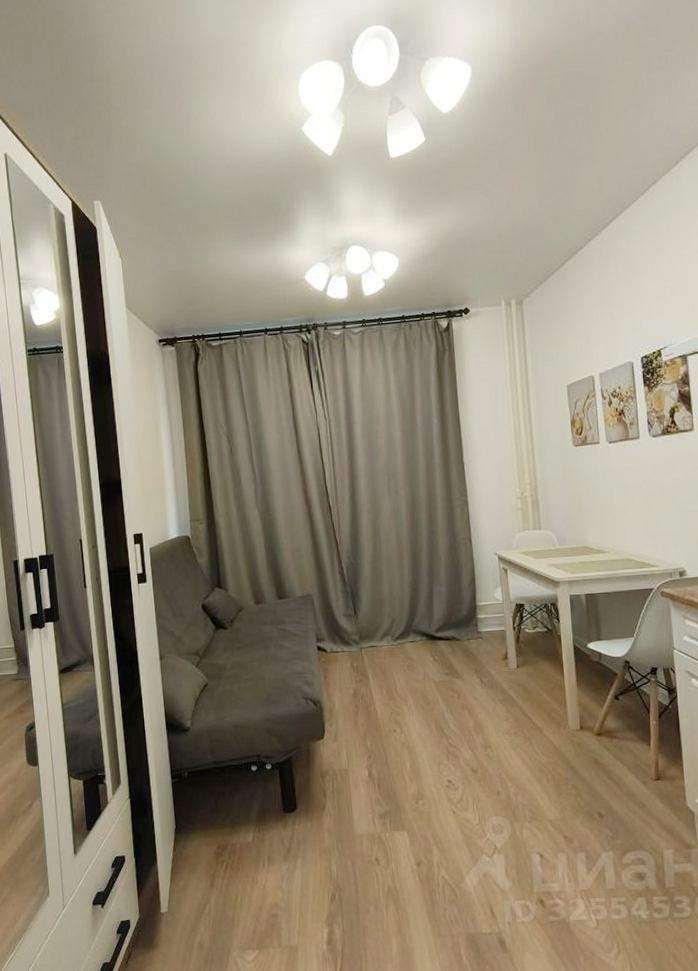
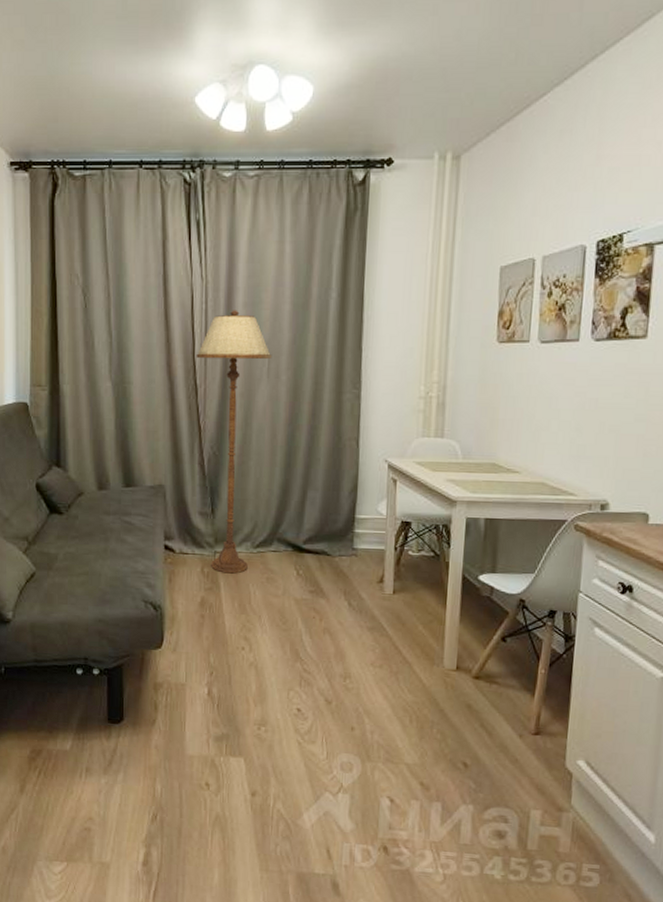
floor lamp: none [327,441,391,666] -> present [196,310,272,574]

